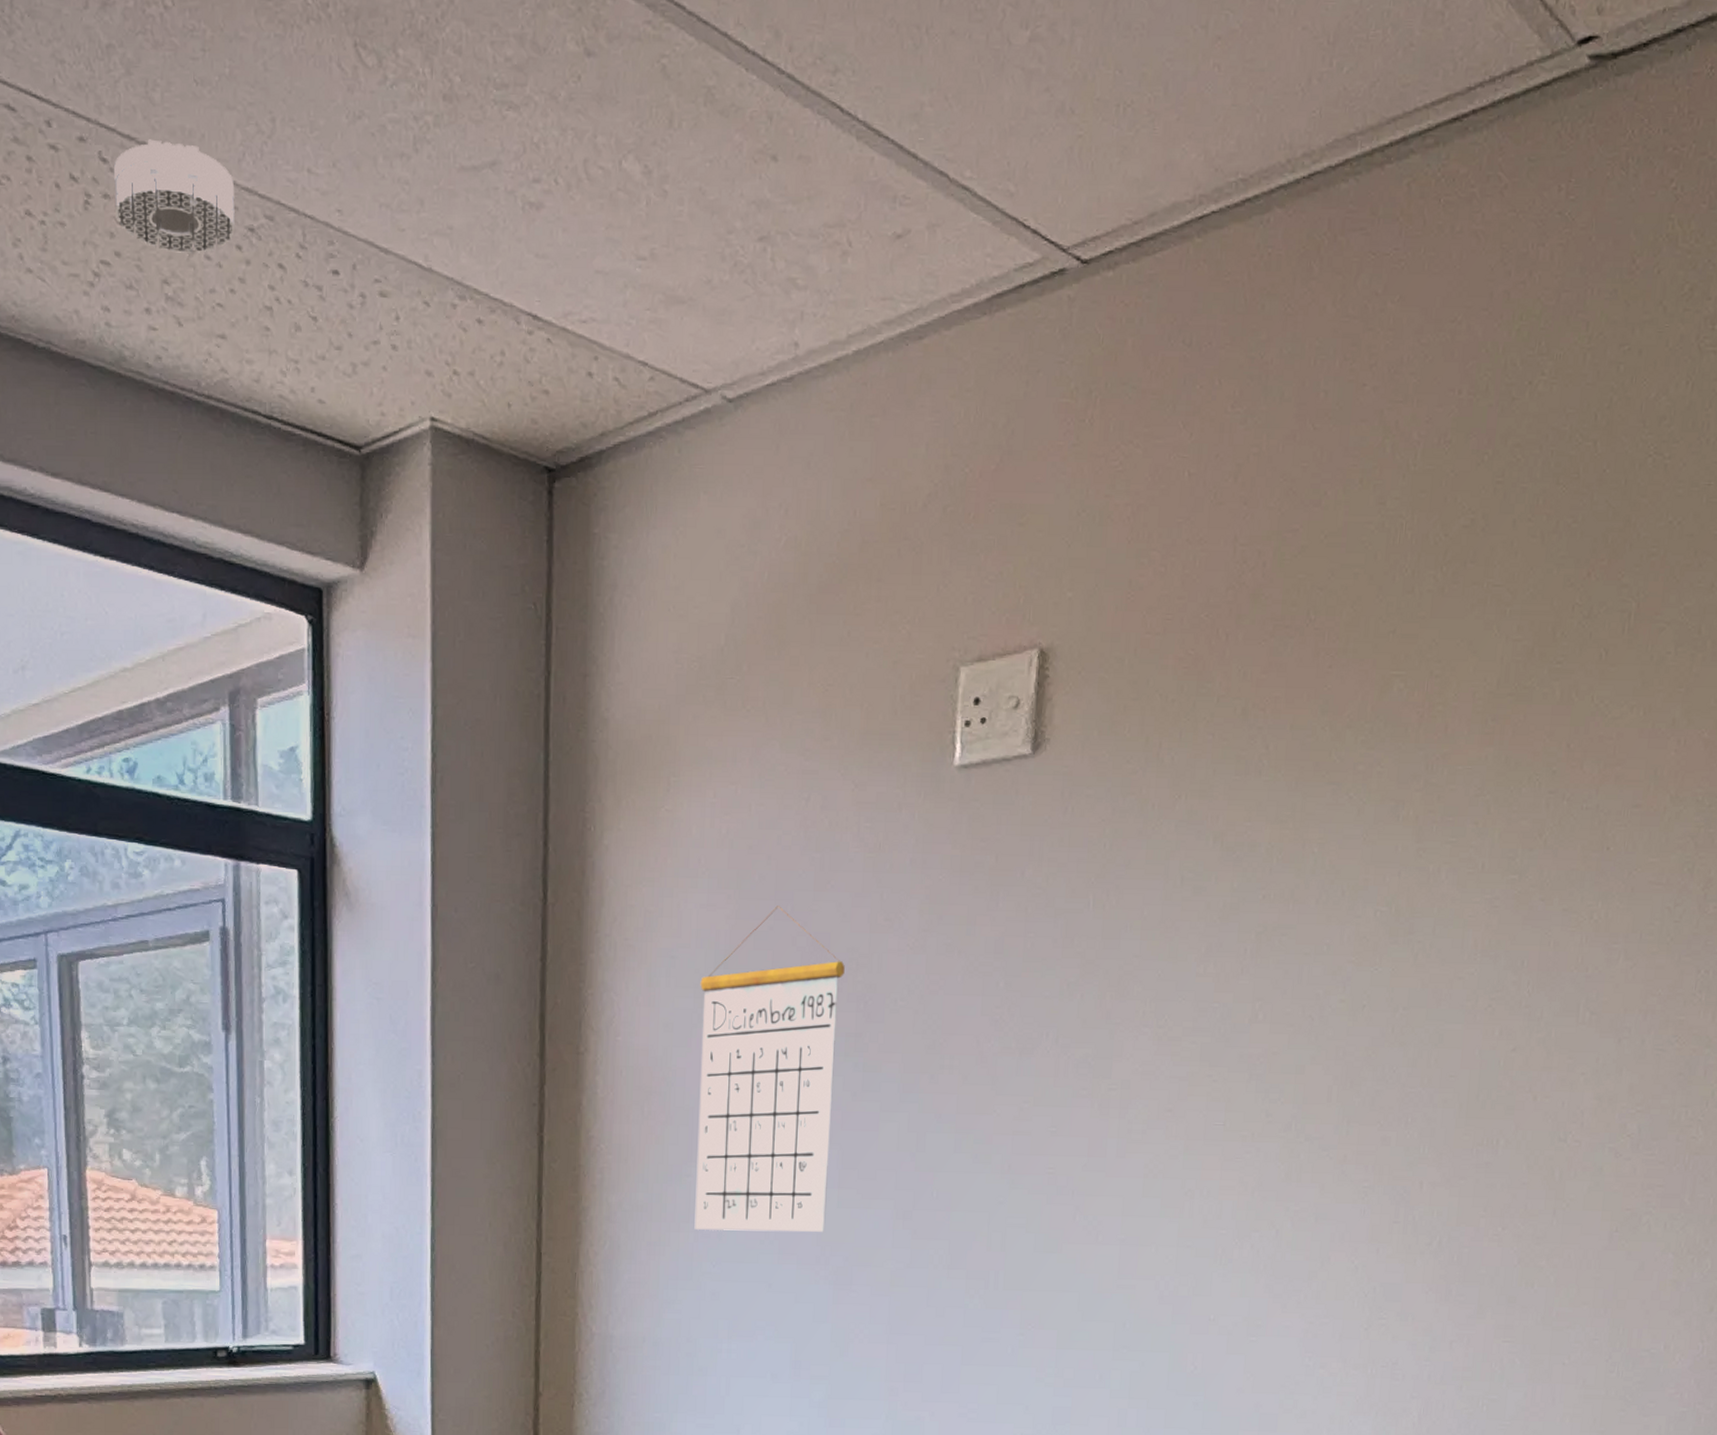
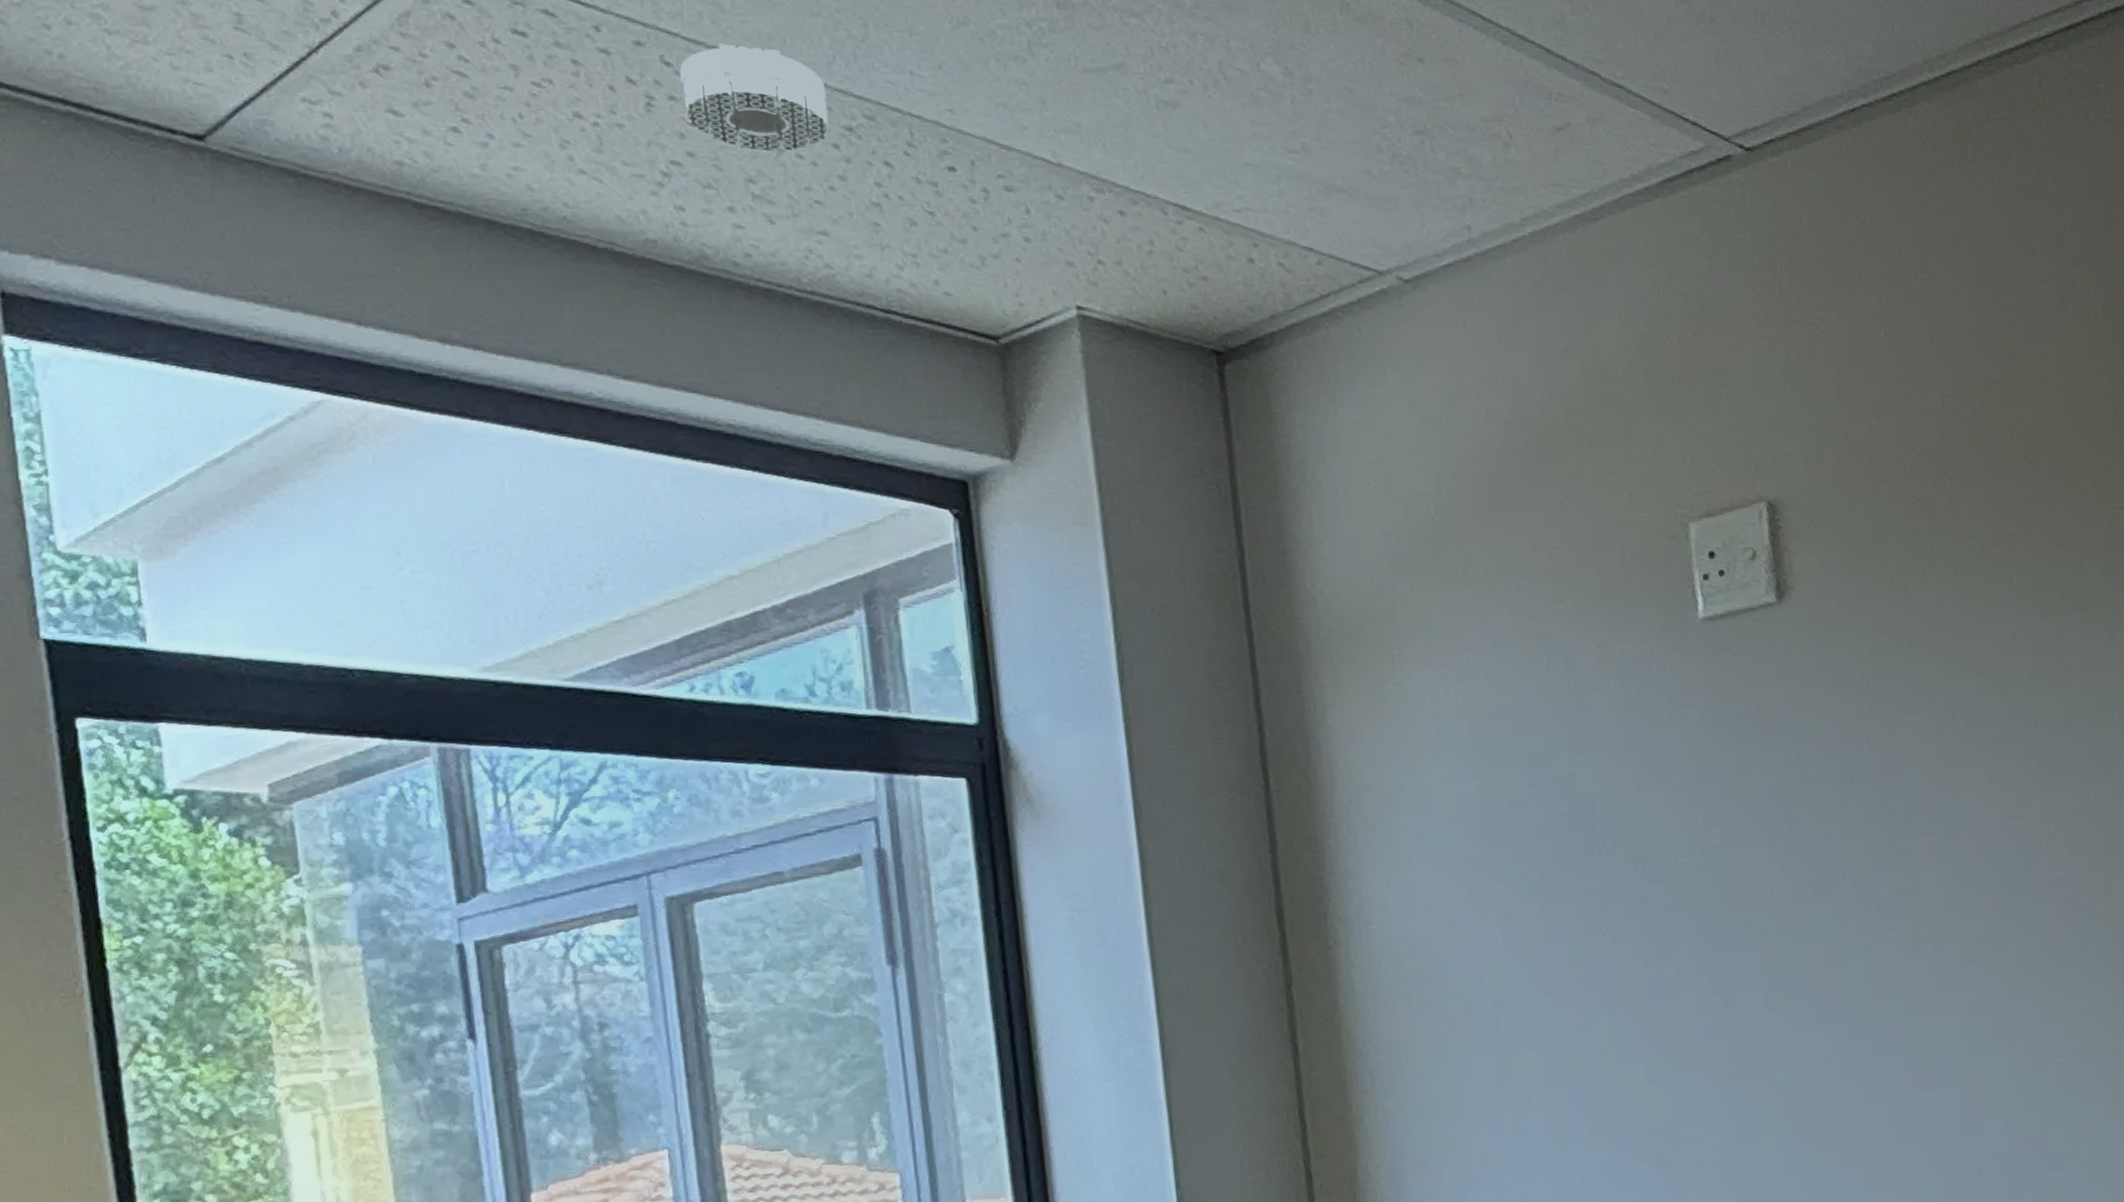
calendar: present [694,906,845,1232] -> none [1457,772,1637,1127]

